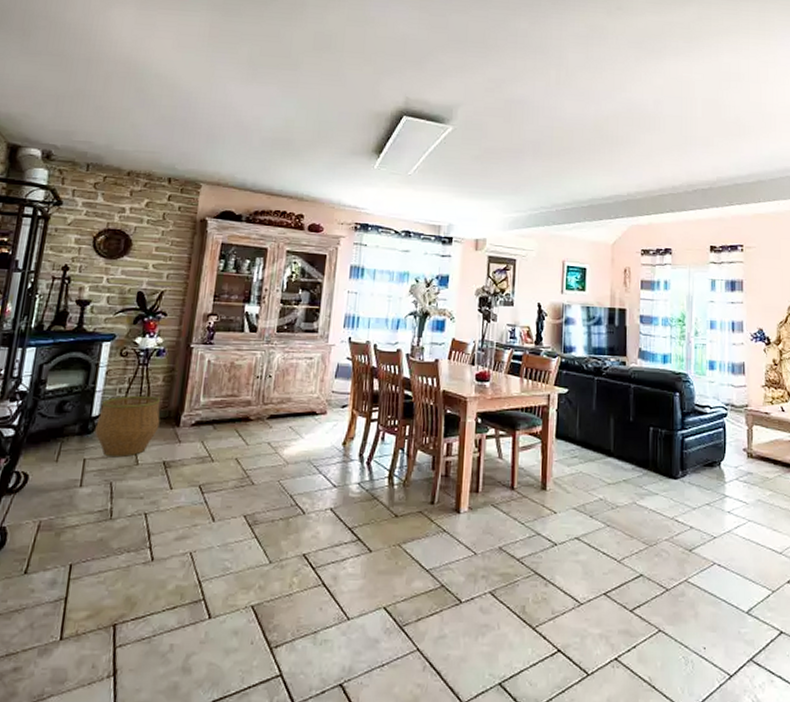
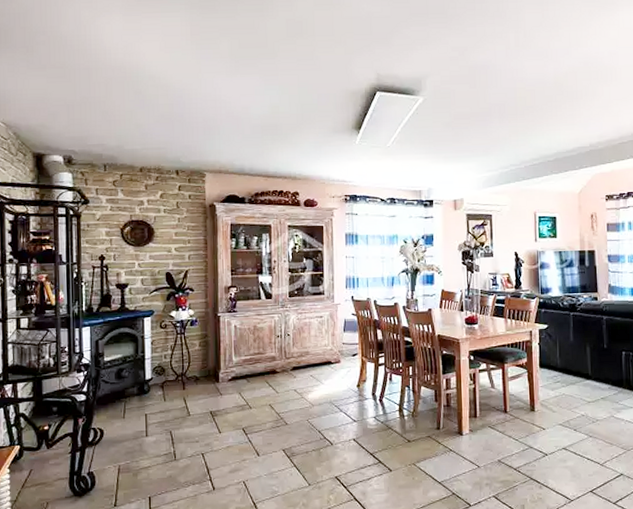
basket: present [95,395,161,458] -> none [150,358,202,411]

